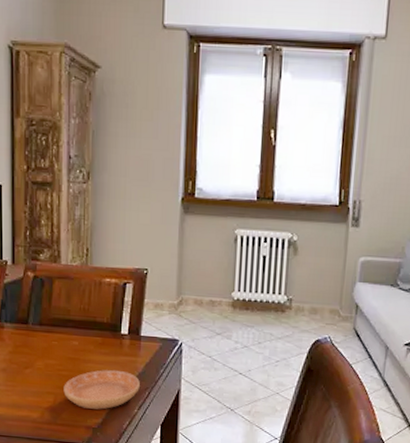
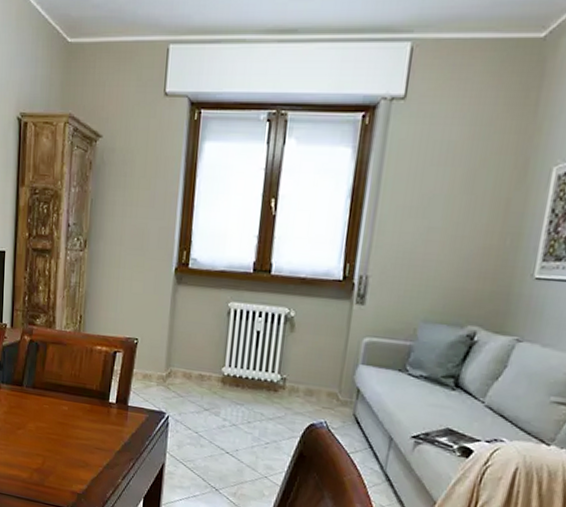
saucer: present [63,370,140,410] -> none [52,436,125,476]

